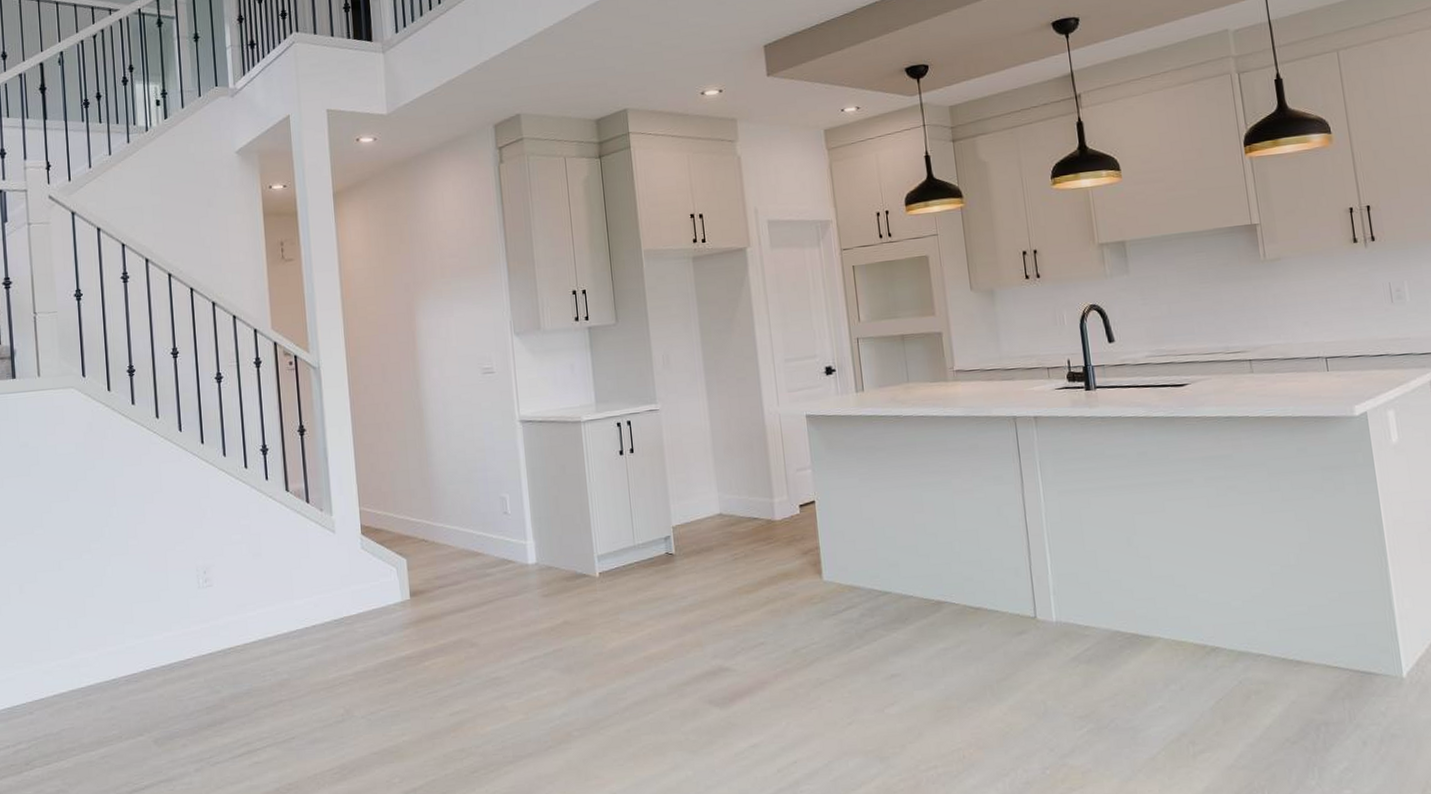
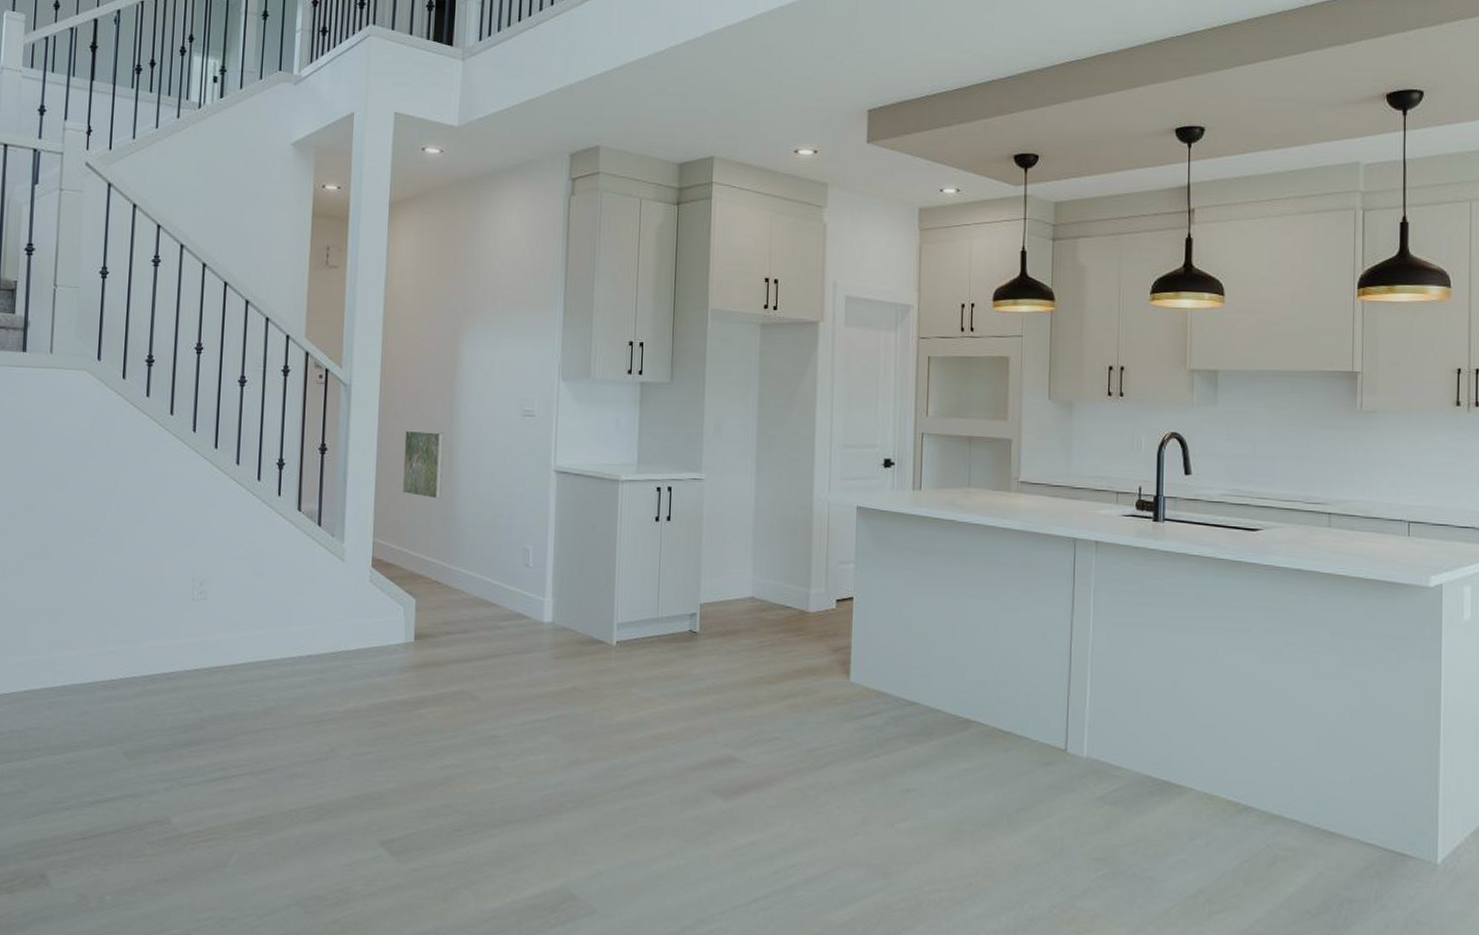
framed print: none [376,400,417,463] -> present [402,430,444,499]

